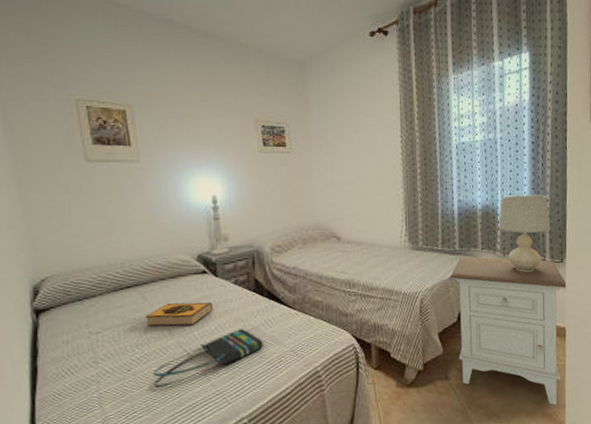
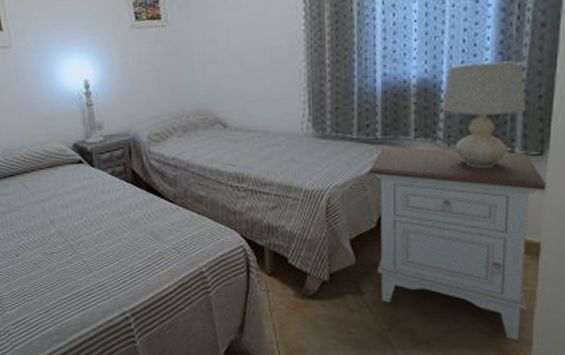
hardback book: present [145,302,214,327] -> none [28,192,92,216]
tote bag: present [153,329,263,388] -> none [38,222,143,274]

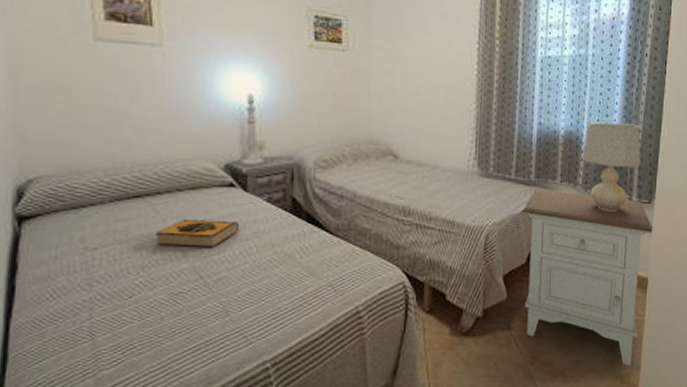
hardback book: none [28,192,92,216] -> present [155,218,240,248]

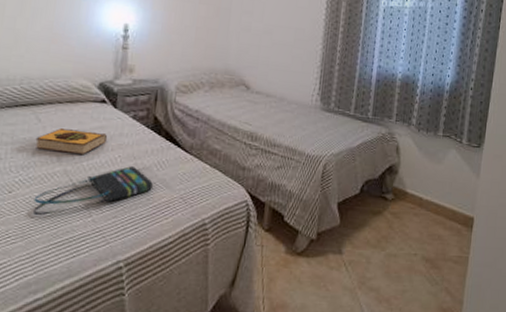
tote bag: none [159,256,296,319] -> present [33,166,153,215]
nightstand: present [522,188,654,367] -> none [355,125,482,301]
table lamp: present [583,122,641,211] -> none [417,68,473,153]

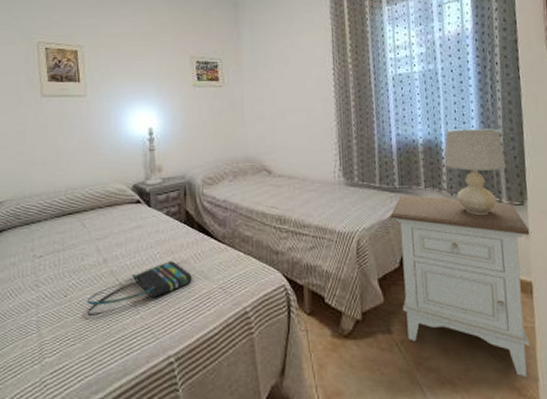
hardback book: present [35,127,108,156] -> none [83,230,146,255]
nightstand: none [355,125,482,301] -> present [390,194,532,378]
table lamp: none [417,68,473,153] -> present [444,128,507,215]

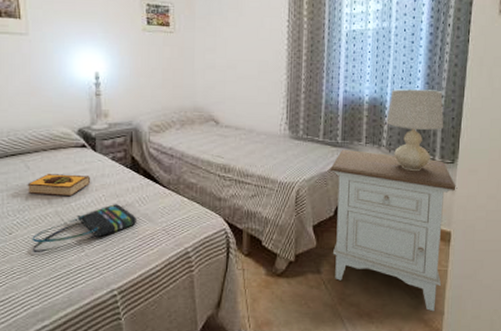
hardback book: none [83,230,146,255] -> present [27,173,91,197]

